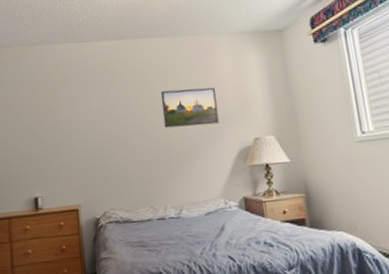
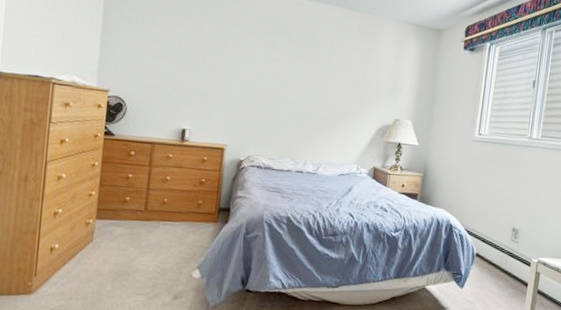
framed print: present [160,87,219,128] -> none [320,58,374,99]

